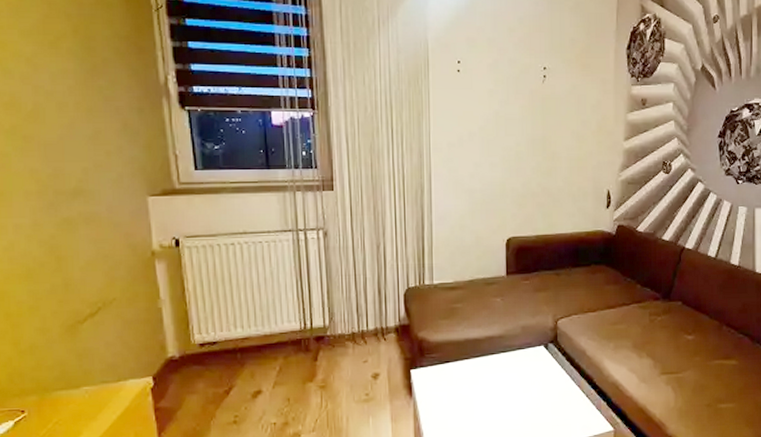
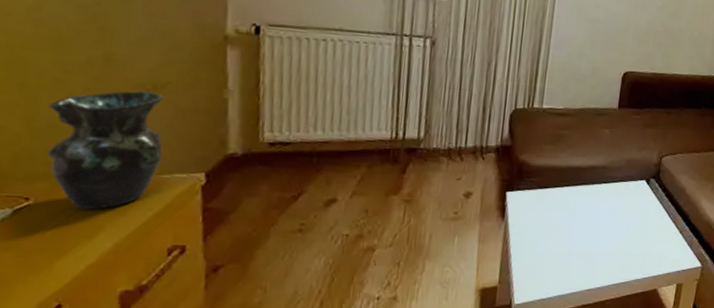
vase: none [28,308,118,417] -> present [46,90,163,210]

